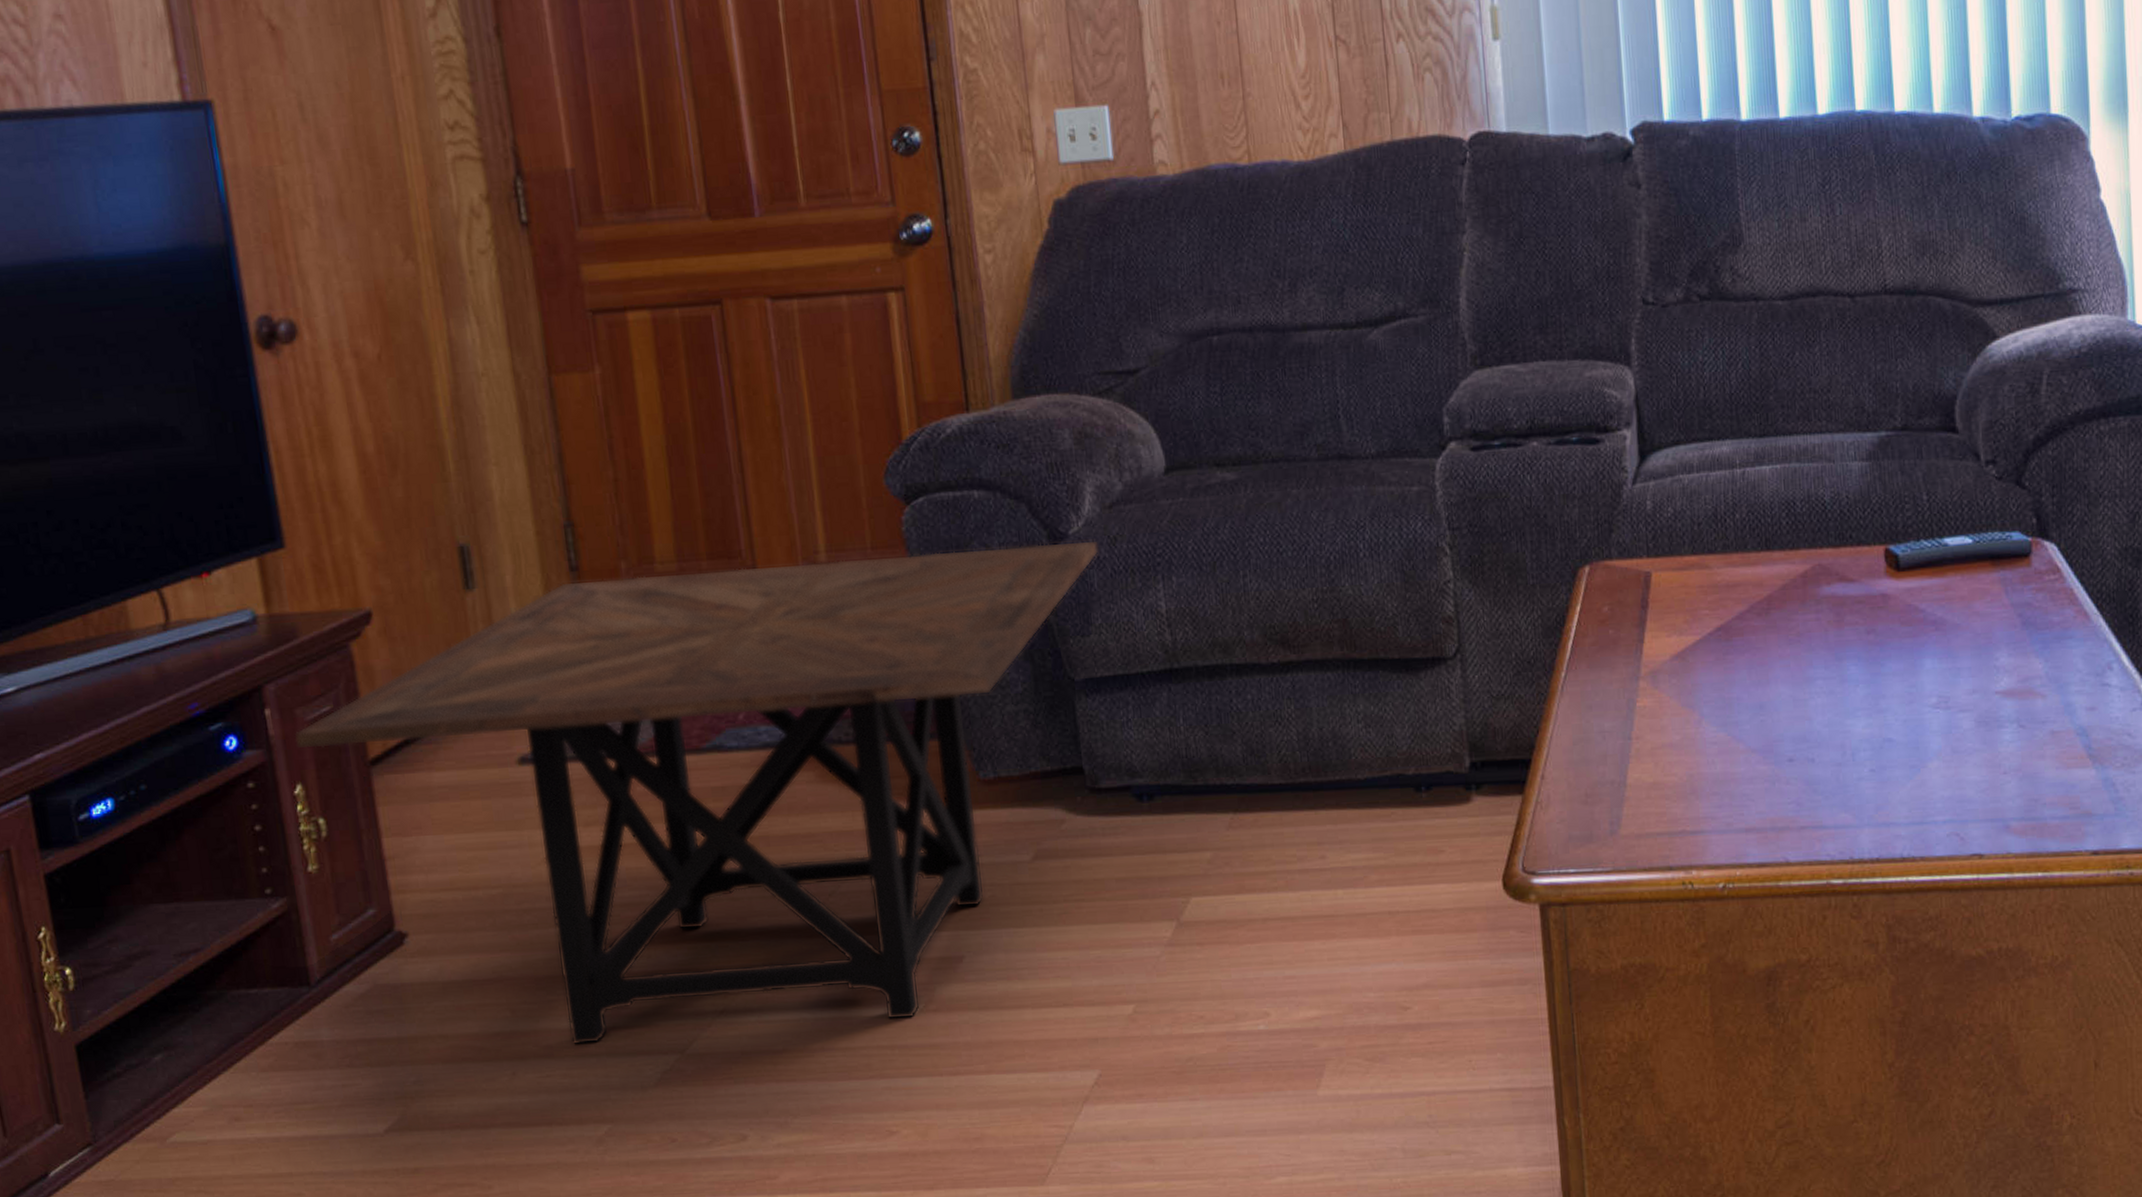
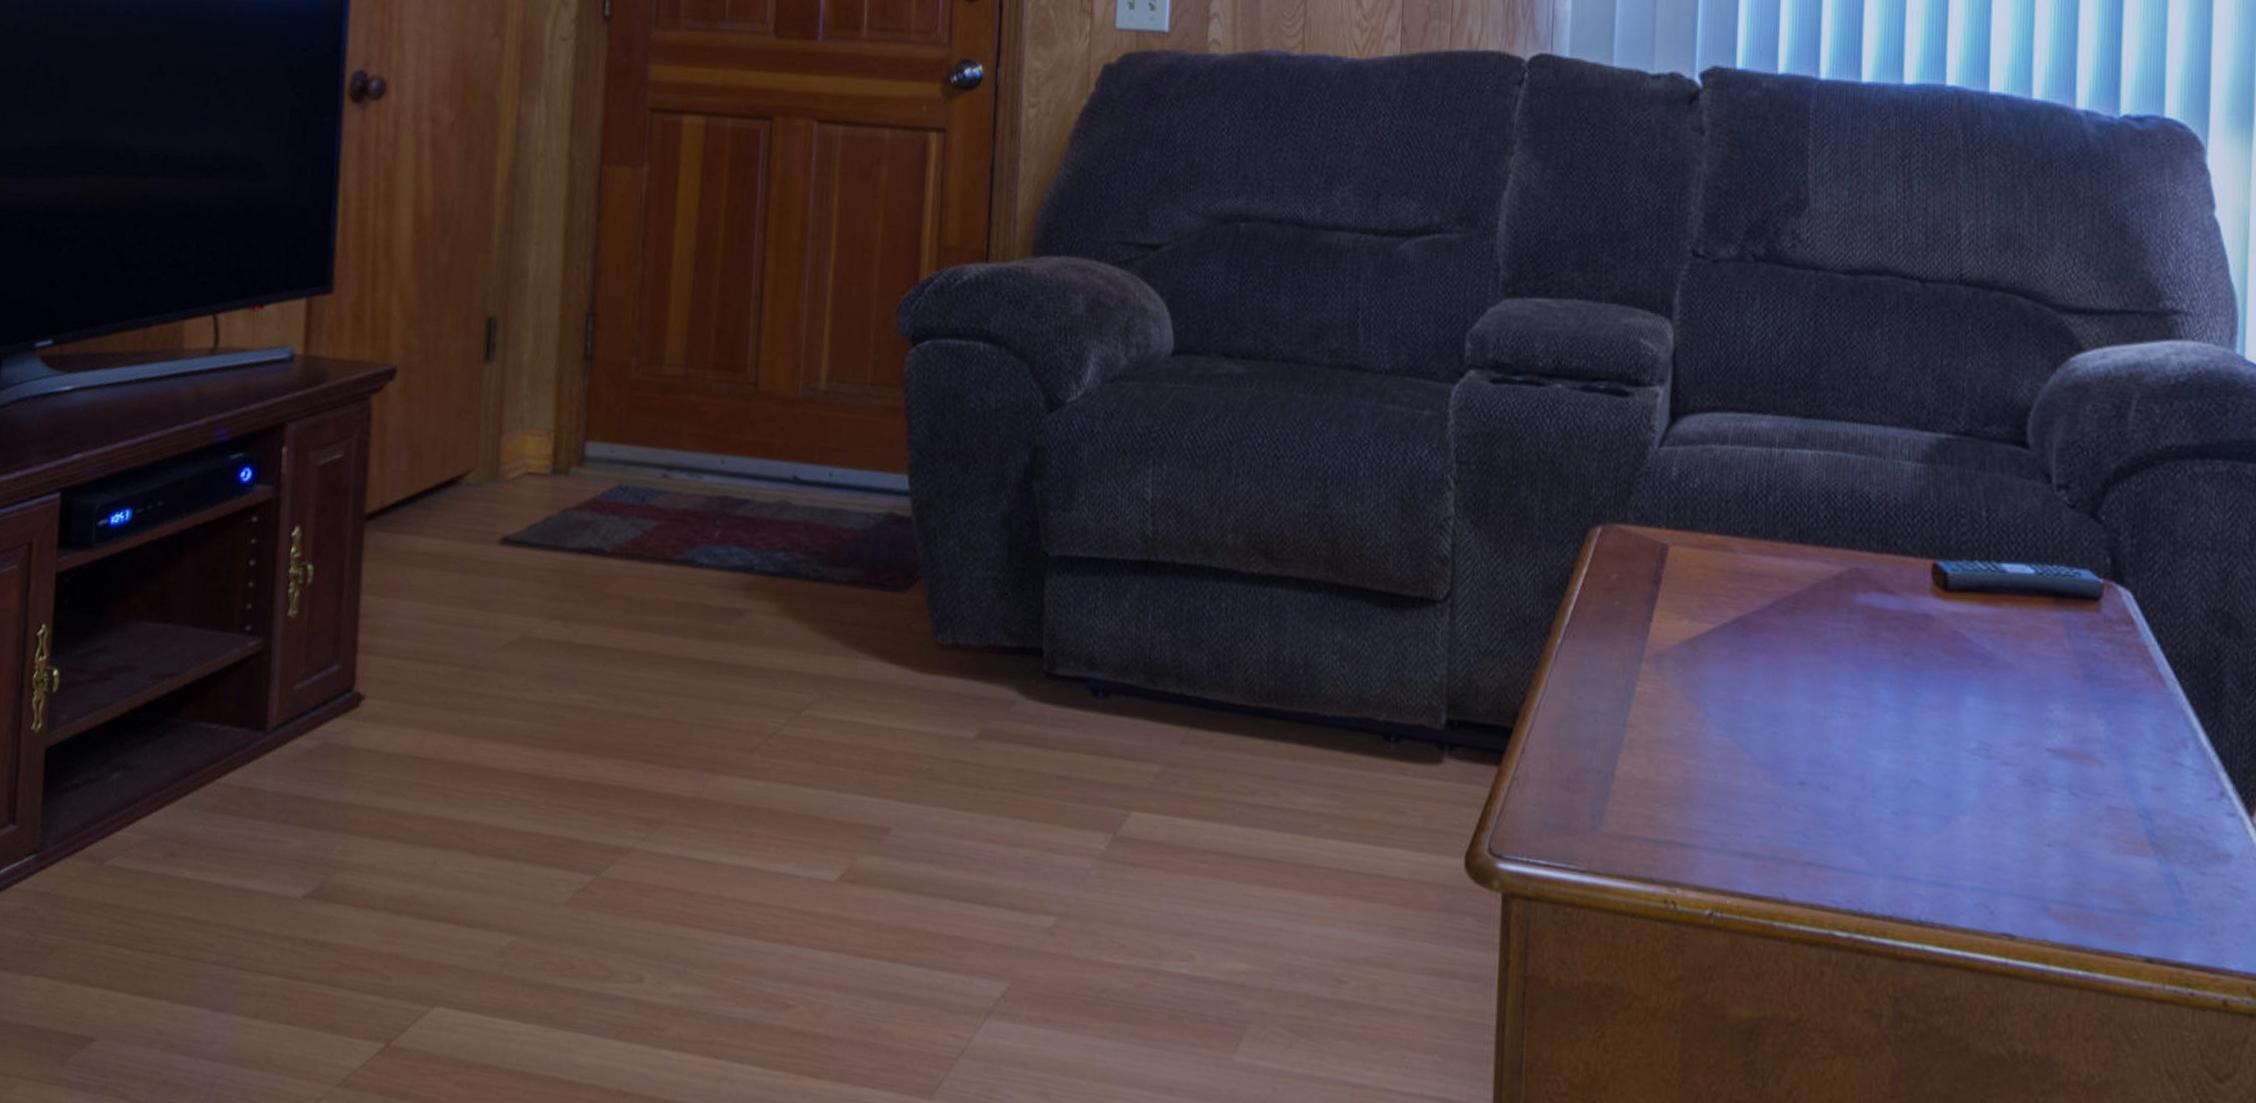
side table: present [294,539,1099,1045] -> none [302,369,1094,886]

